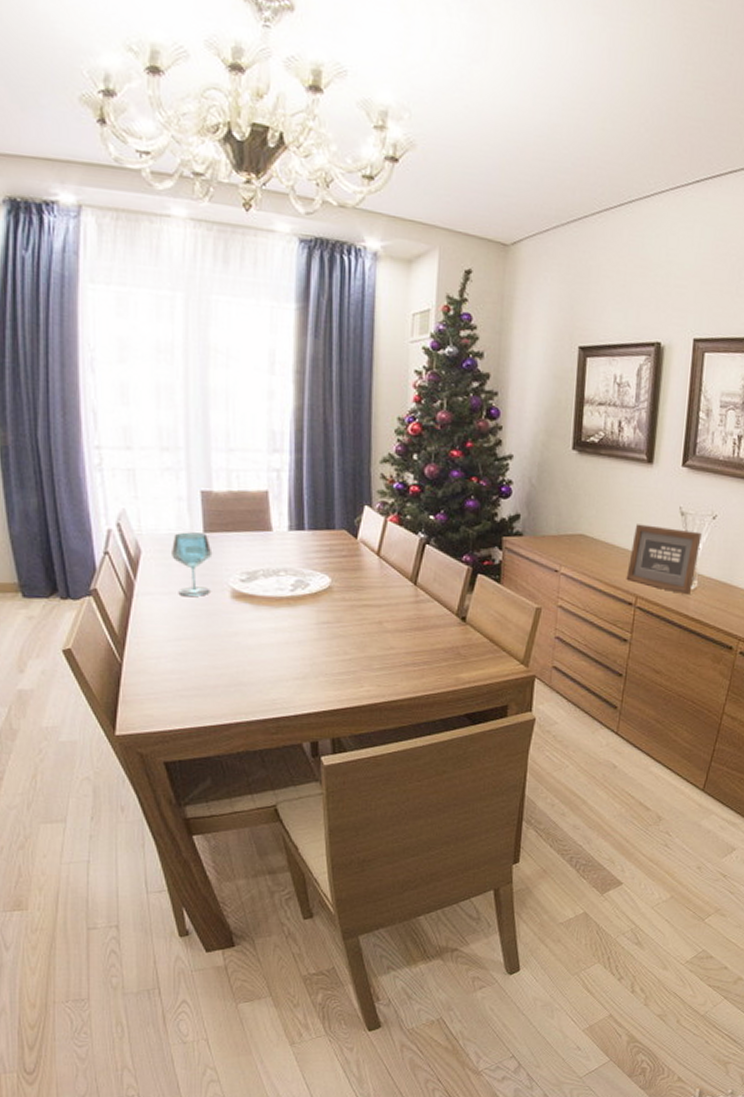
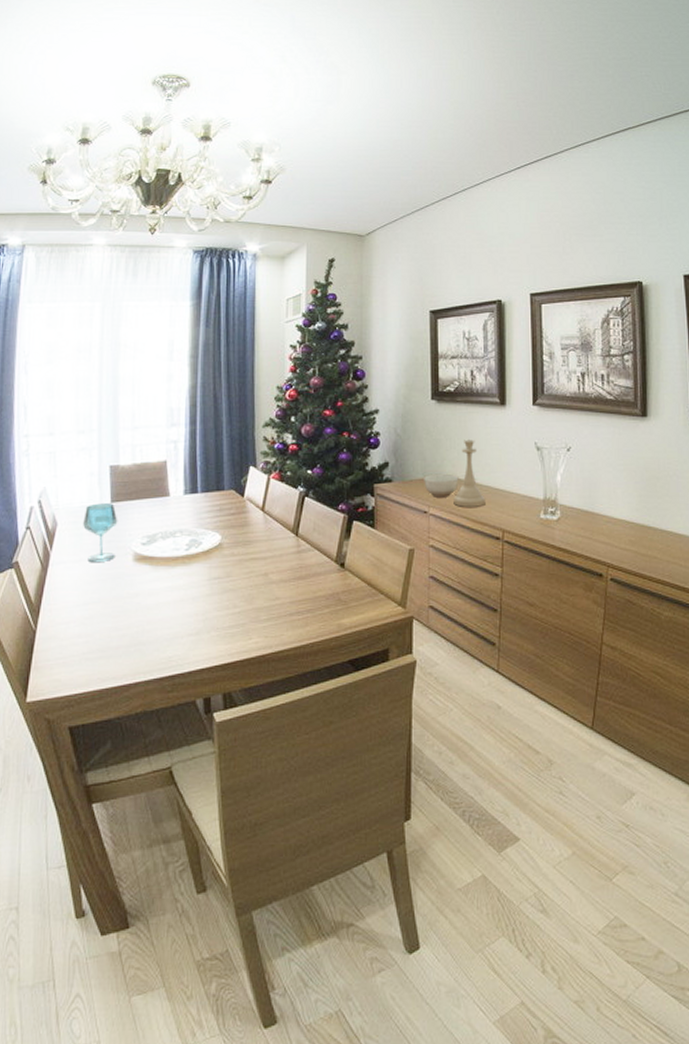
bowl: none [557,531,595,557] -> present [424,473,459,497]
chess piece: none [587,497,622,570] -> present [453,439,486,507]
picture frame: present [626,524,702,596] -> none [491,462,559,526]

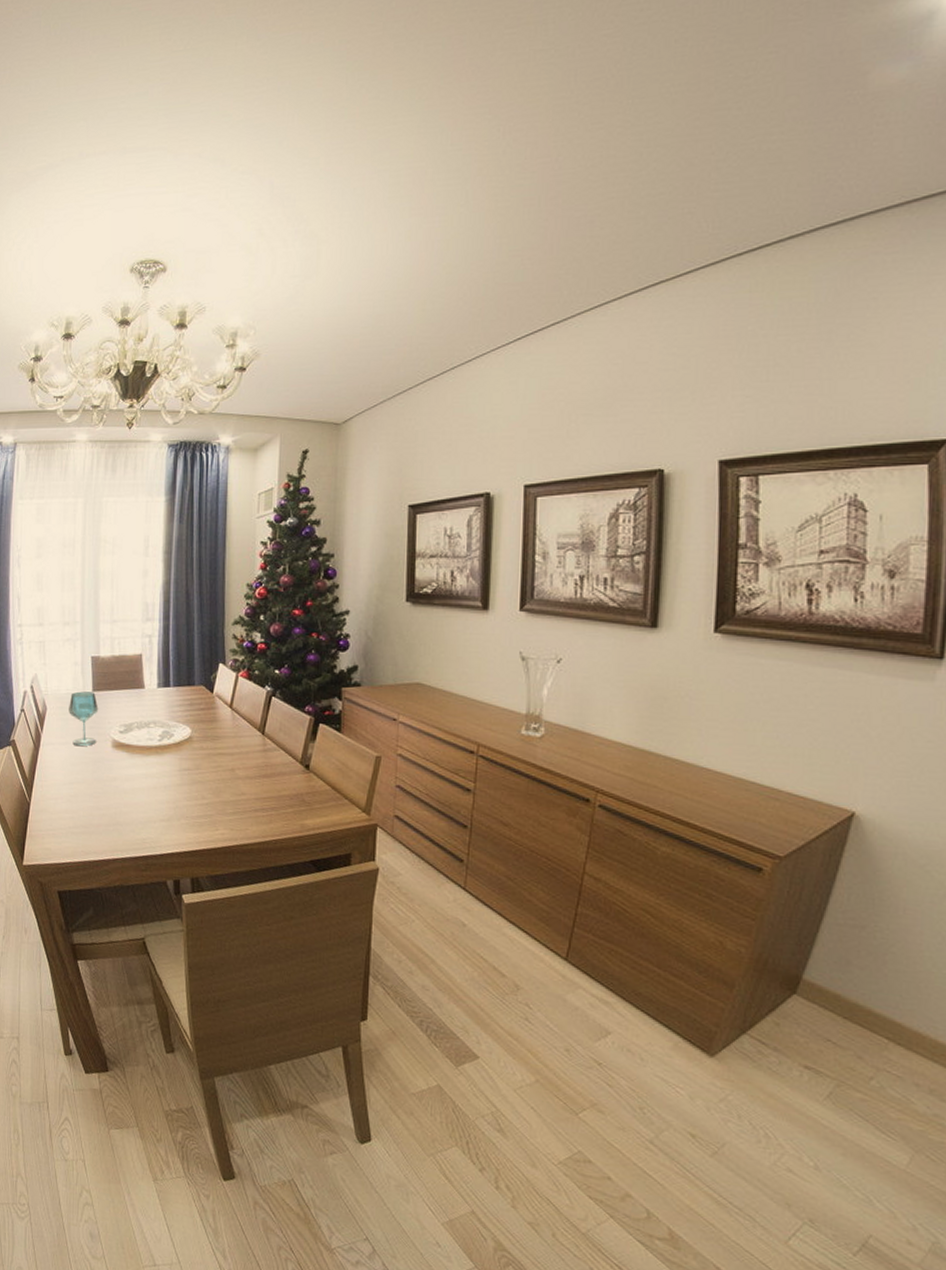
bowl: present [424,473,459,497] -> none [394,680,432,706]
chess piece: present [453,439,486,507] -> none [425,645,461,718]

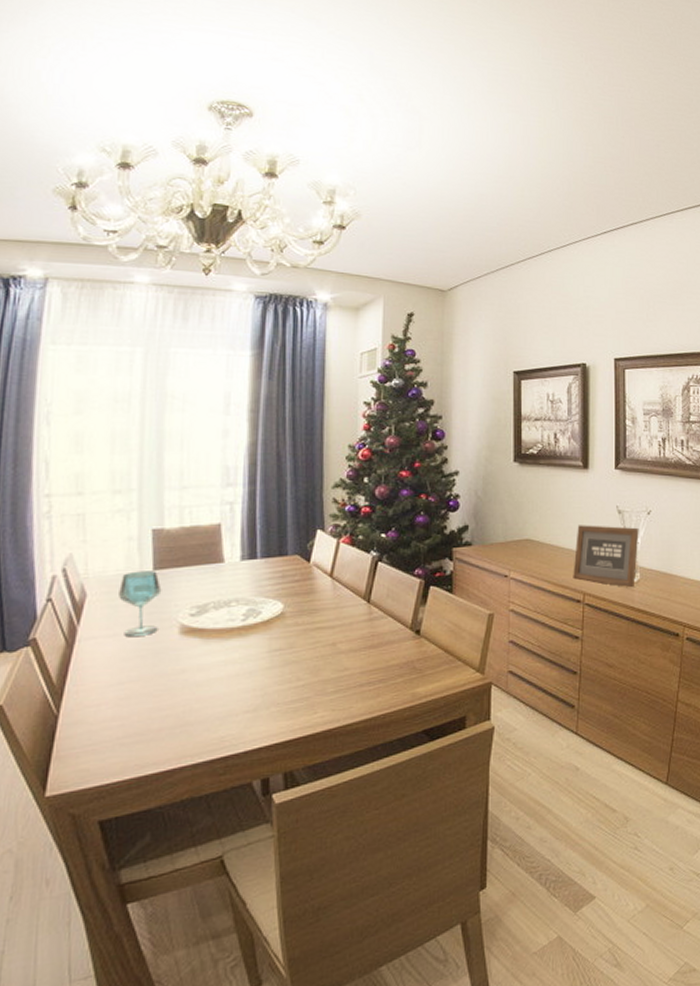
picture frame: none [466,671,546,744] -> present [573,525,639,588]

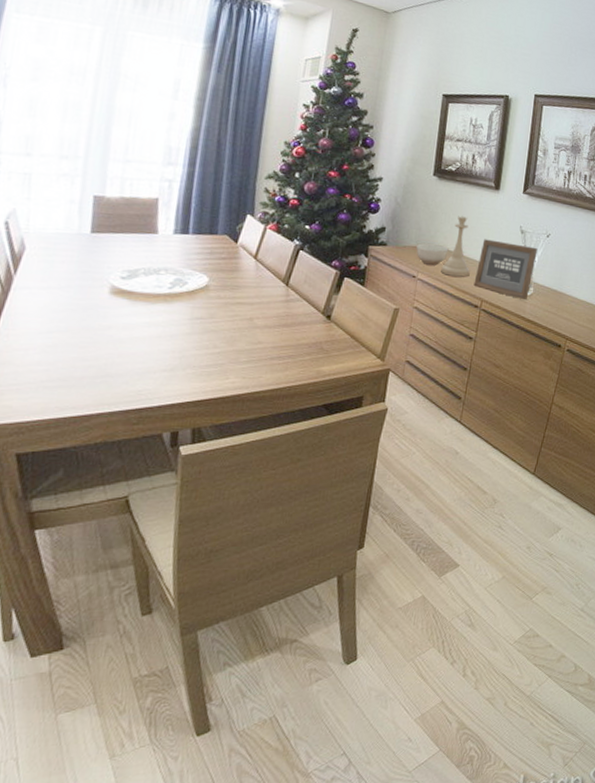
wine glass: present [119,571,162,638] -> none [55,232,97,292]
bowl: none [505,537,541,561] -> present [416,243,449,265]
chess piece: none [535,503,567,571] -> present [441,216,470,277]

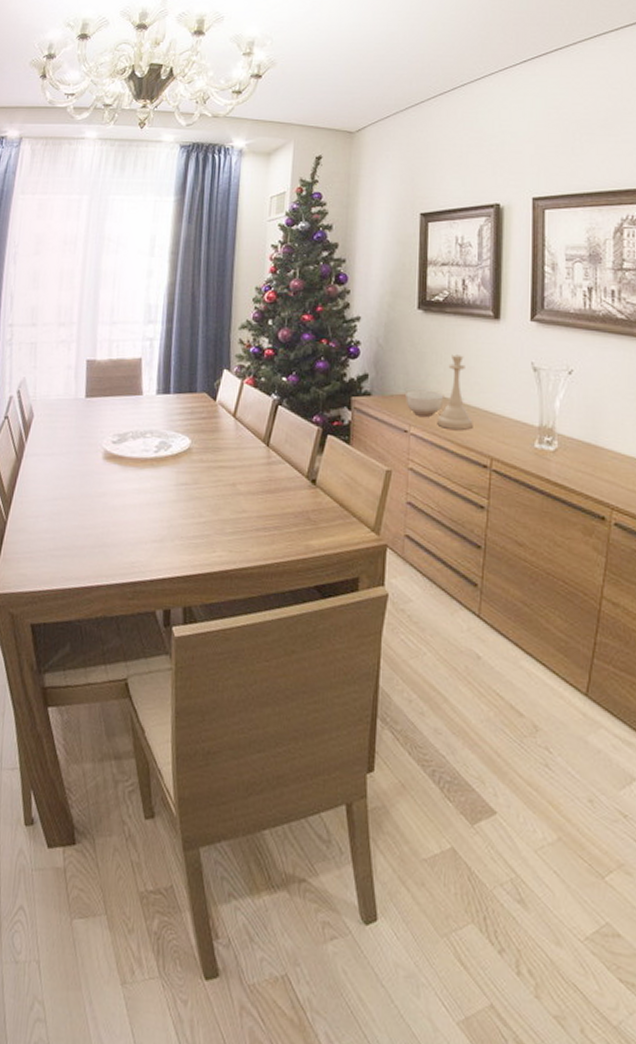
picture frame: present [473,239,538,301] -> none [479,381,558,458]

